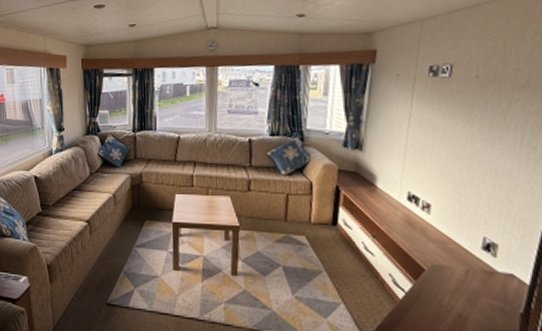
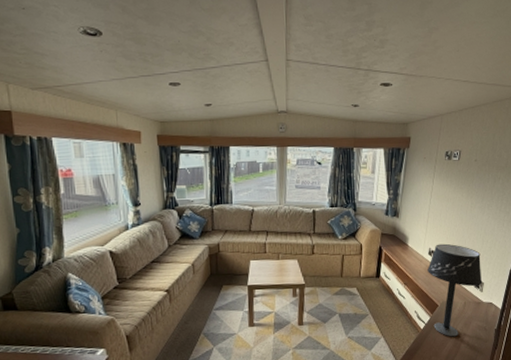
table lamp: none [406,187,496,316] -> present [427,243,483,337]

